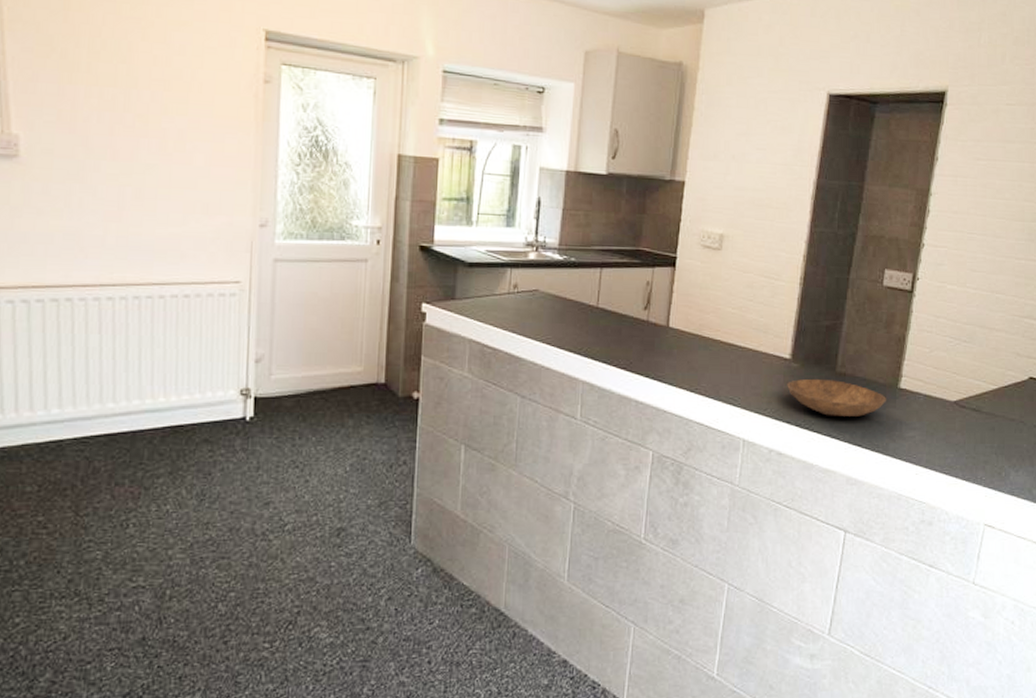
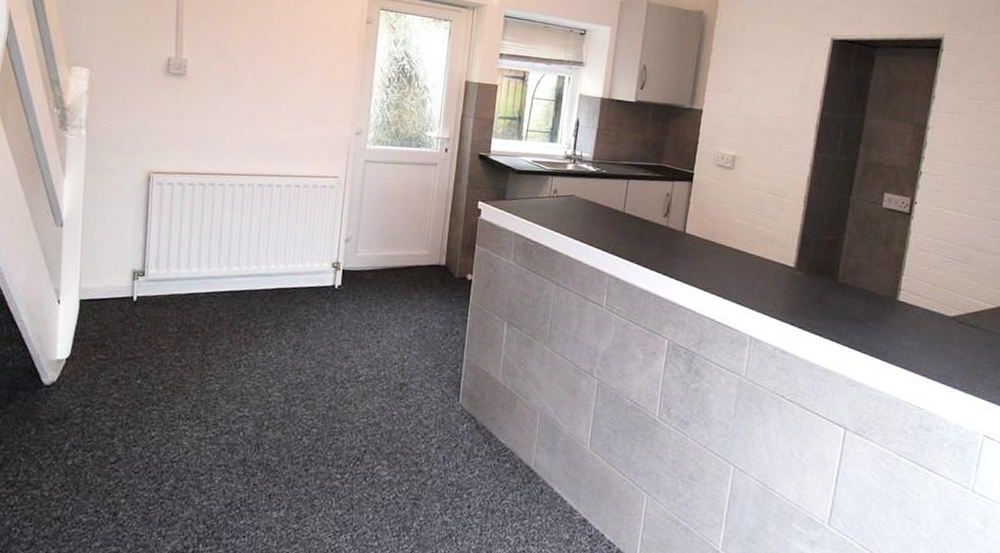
bowl: present [787,378,886,417] -> none [791,286,885,324]

